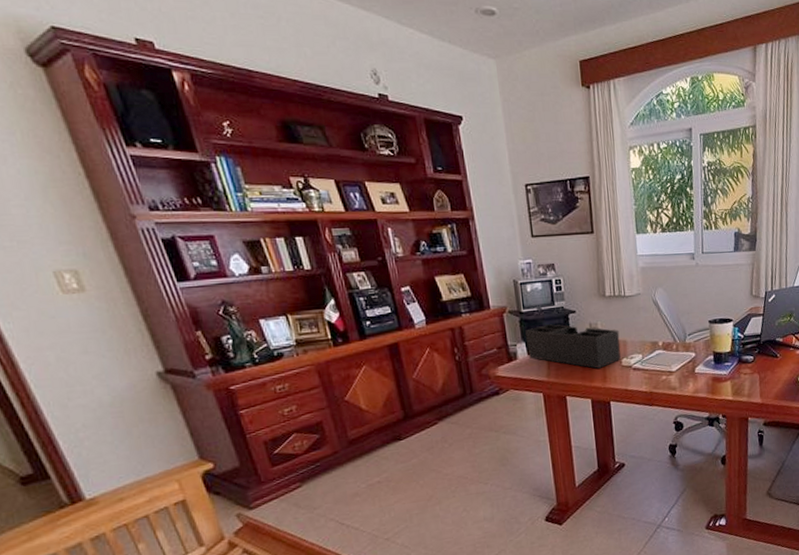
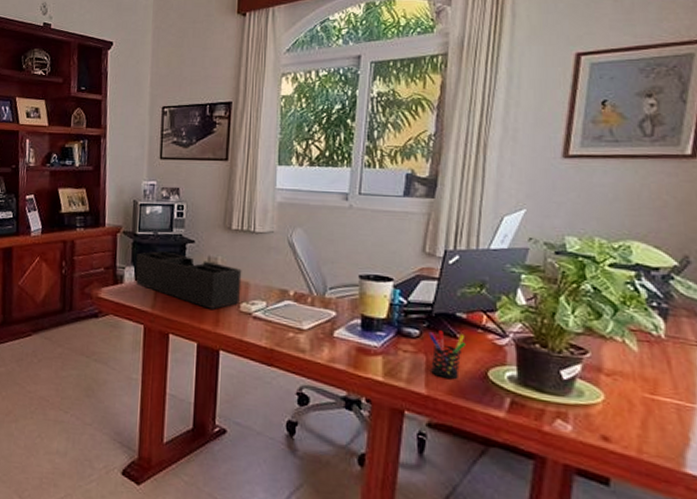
pen holder: none [759,353,784,389] -> present [428,330,466,380]

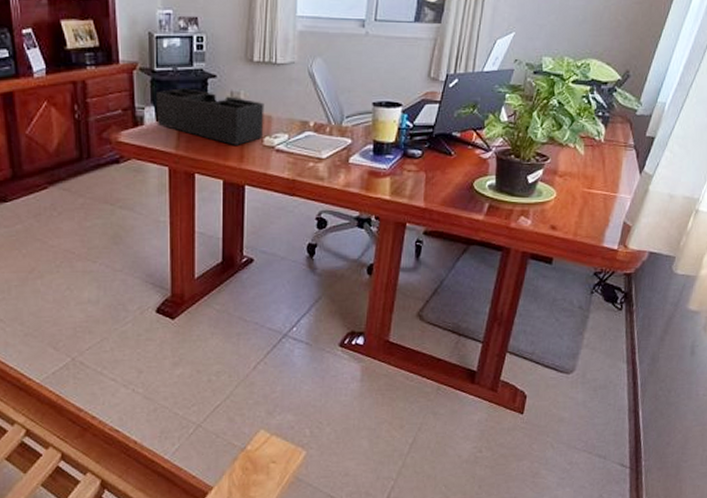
pen holder: present [428,330,466,380] -> none [429,149,458,192]

